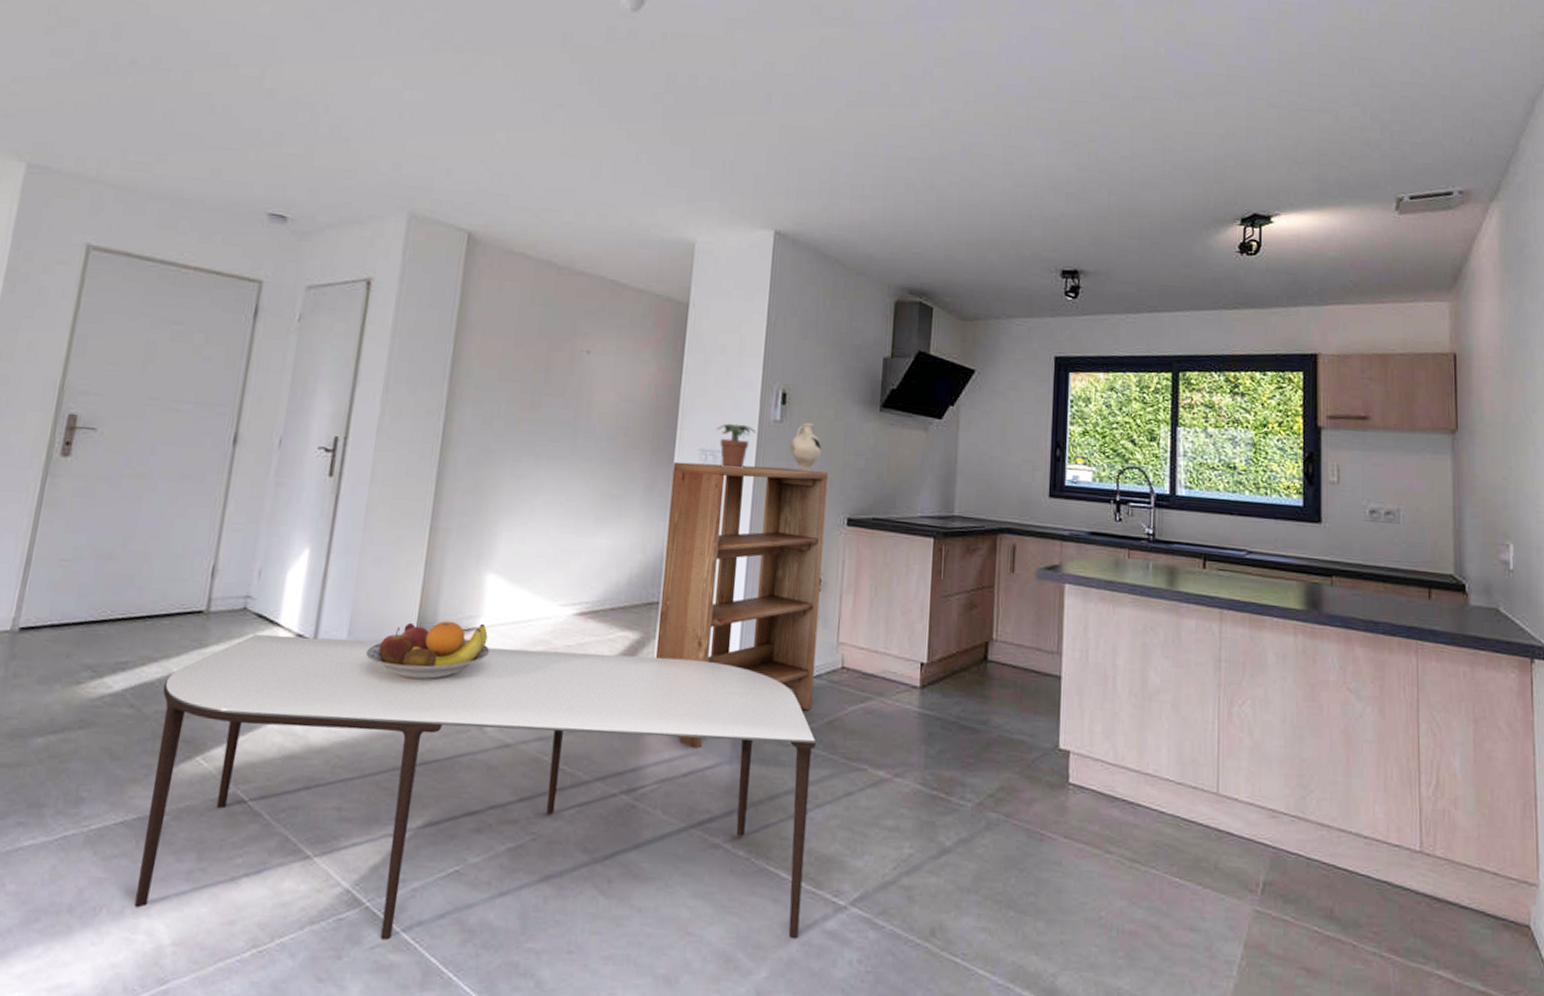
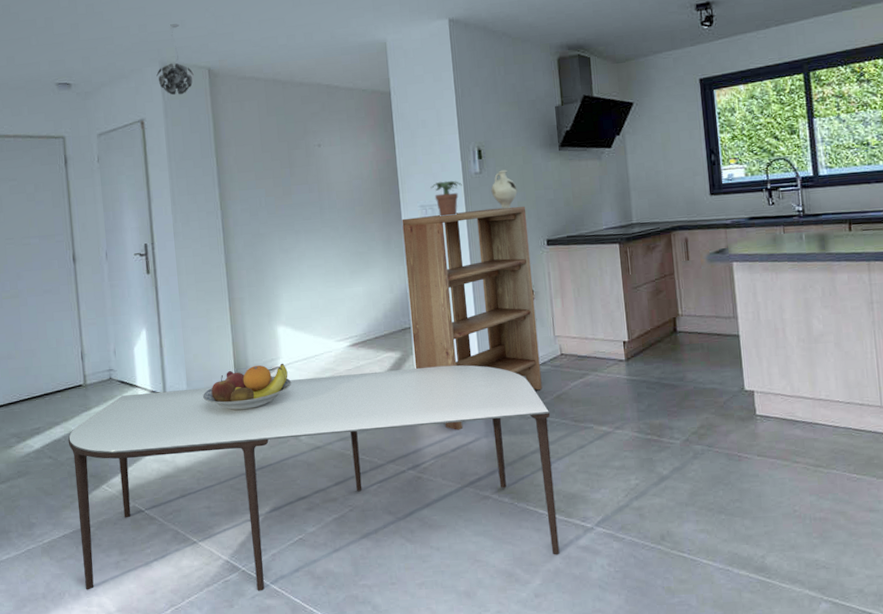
pendant light: none [400,170,449,258] -> present [156,24,194,95]

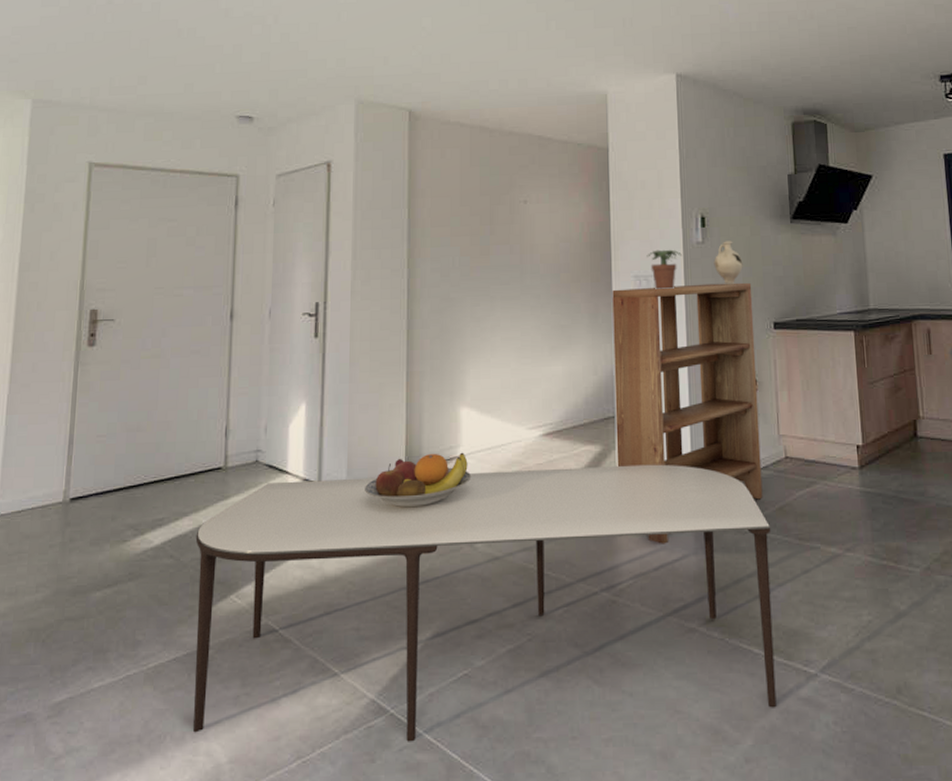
pendant light: present [156,24,194,95] -> none [350,60,392,137]

